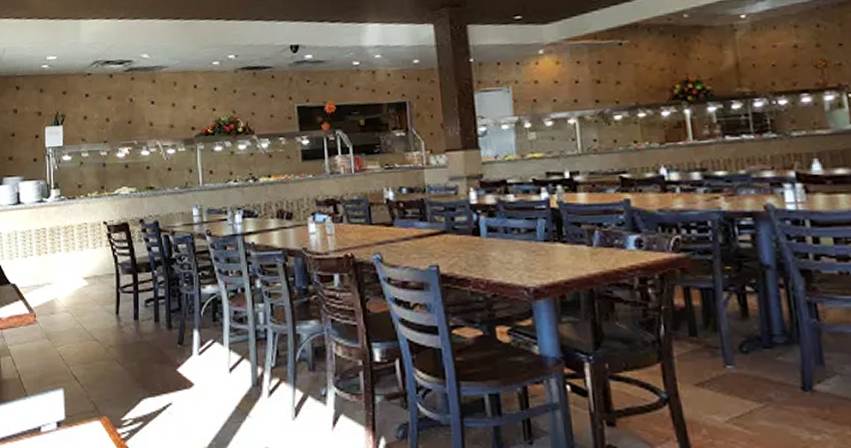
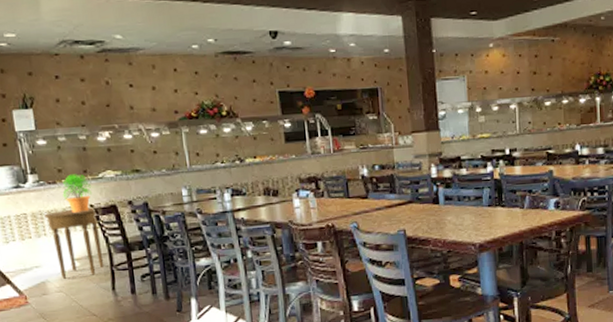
side table: none [61,224,111,298] -> present [44,207,105,279]
potted plant: none [80,190,107,229] -> present [62,174,93,213]

